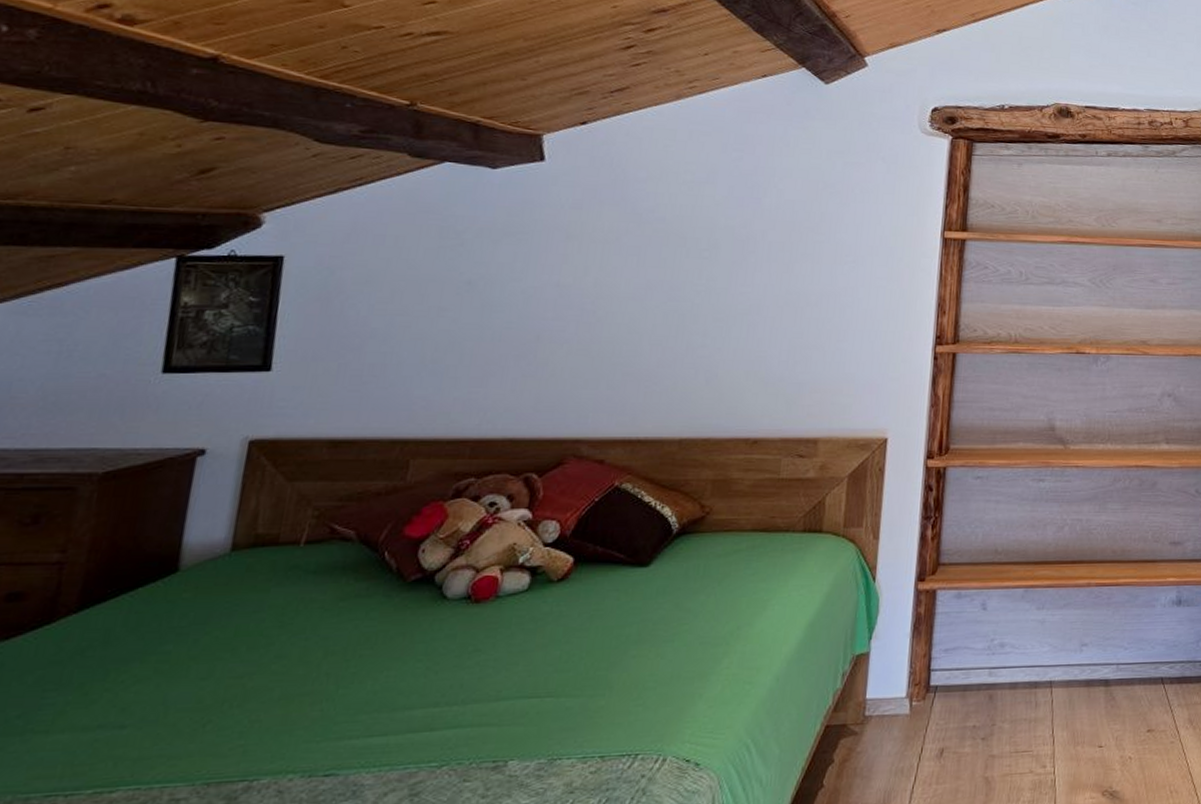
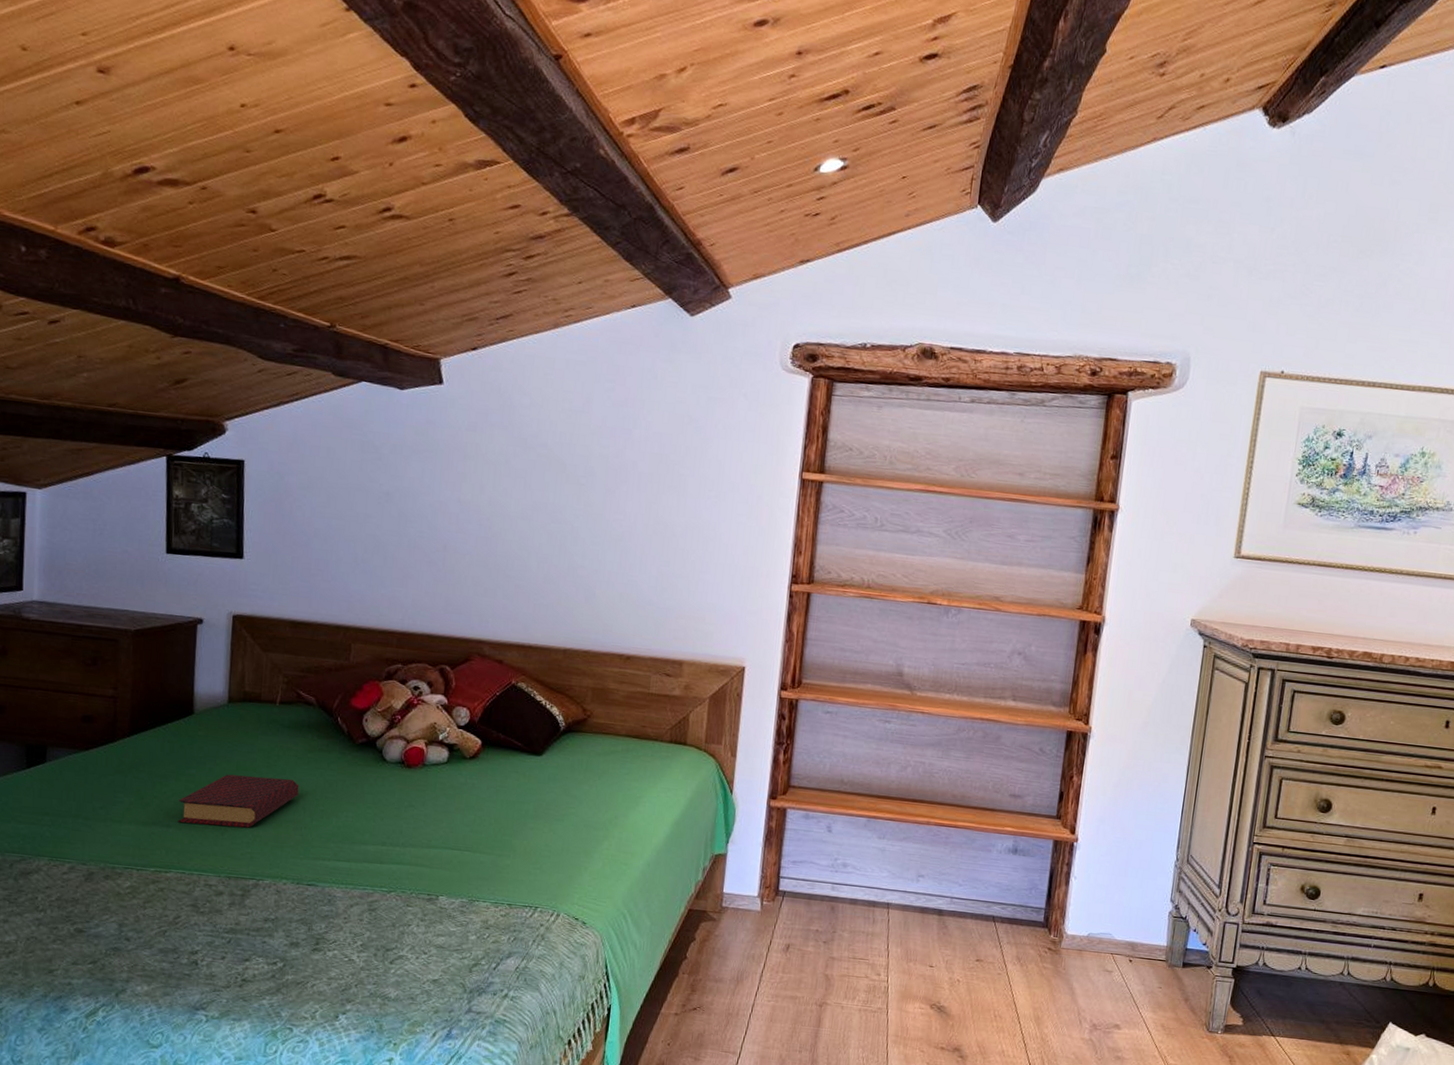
book: none [137,639,324,720] -> present [177,774,299,828]

